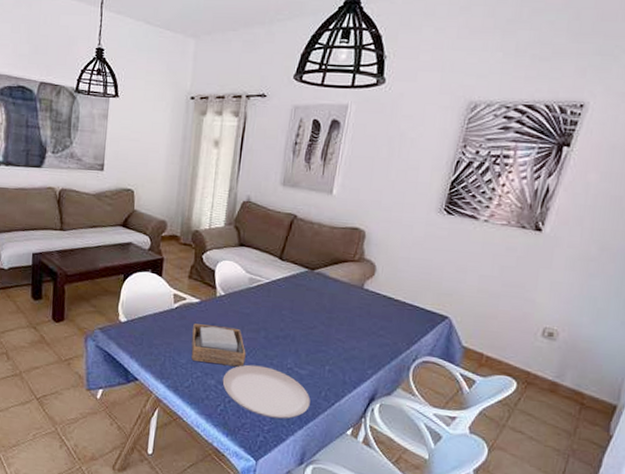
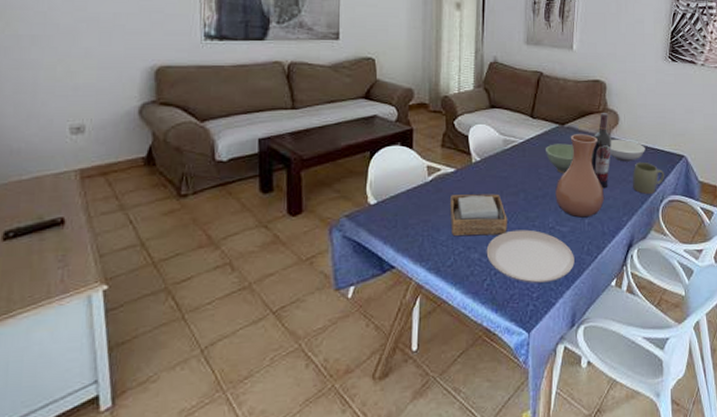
bowl: none [291,287,322,319] -> present [546,143,574,174]
vase: none [296,280,350,365] -> present [554,134,605,218]
wine bottle: none [339,262,366,339] -> present [592,113,612,189]
bowl: none [360,290,403,316] -> present [609,139,645,162]
mug: none [383,318,421,352] -> present [633,163,664,194]

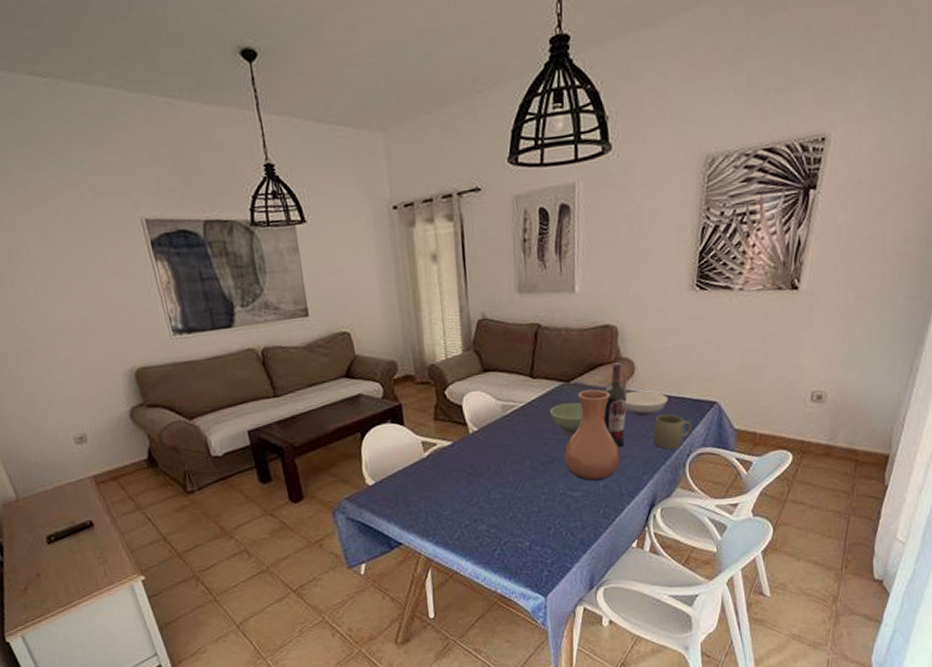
napkin holder: present [449,194,507,237] -> none [450,463,514,510]
plate: present [486,229,574,283] -> none [493,497,590,550]

